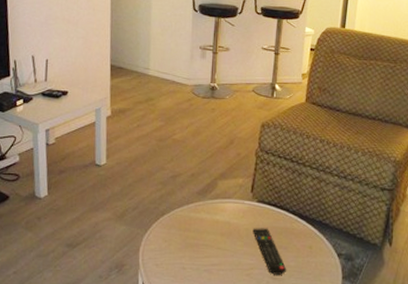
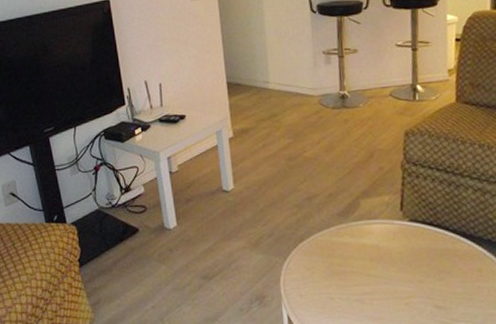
remote control: present [252,228,287,275] -> none [407,250,454,303]

